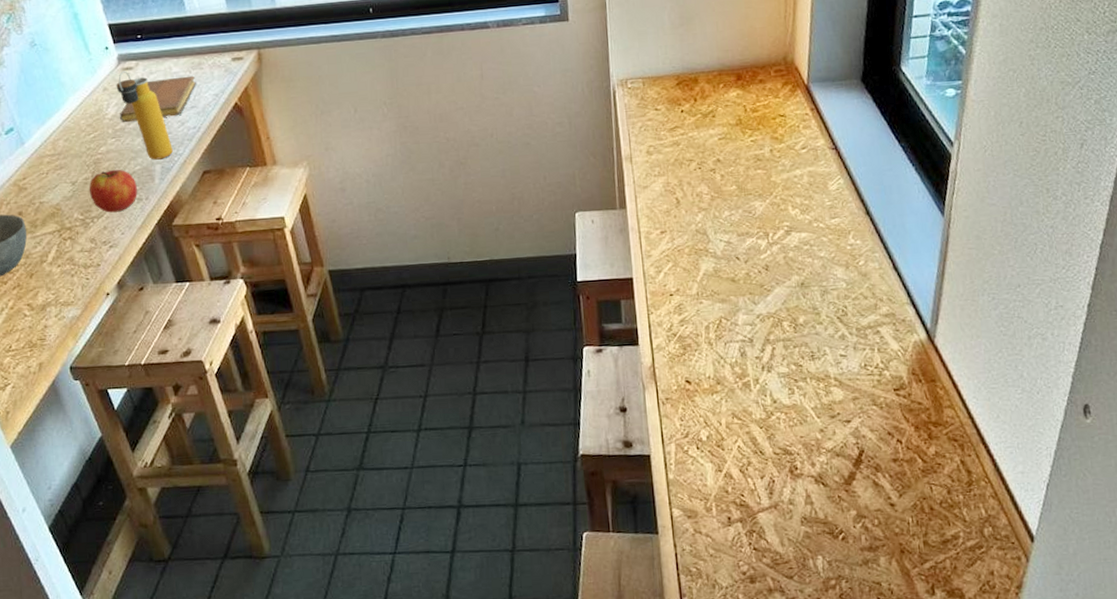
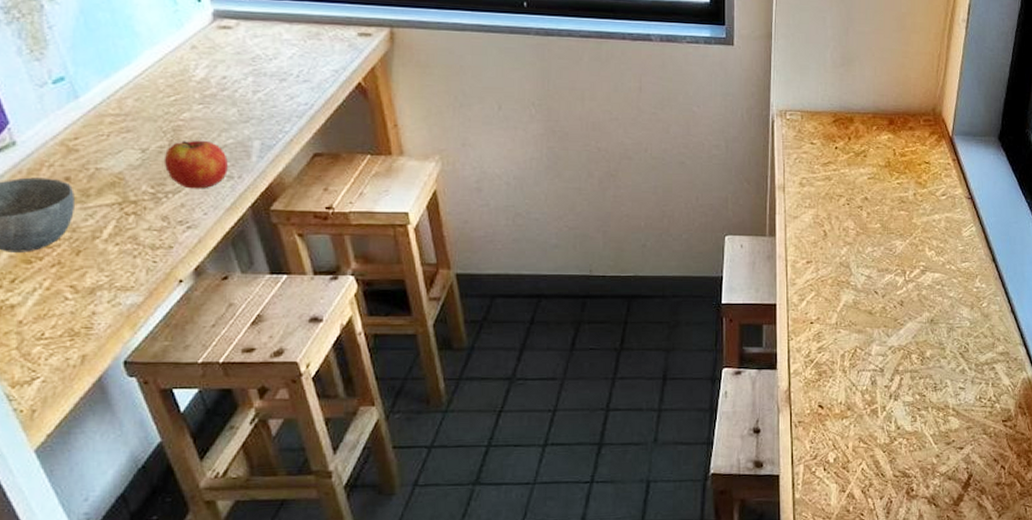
water bottle: present [116,71,173,160] -> none [208,29,277,135]
notebook: present [119,75,197,122] -> none [210,44,313,89]

